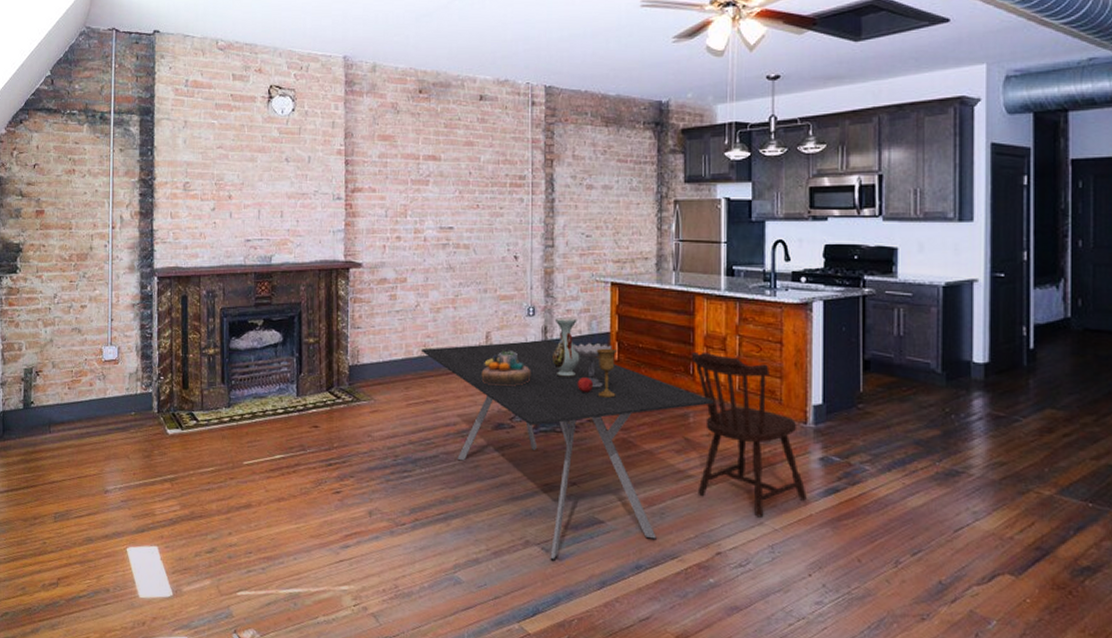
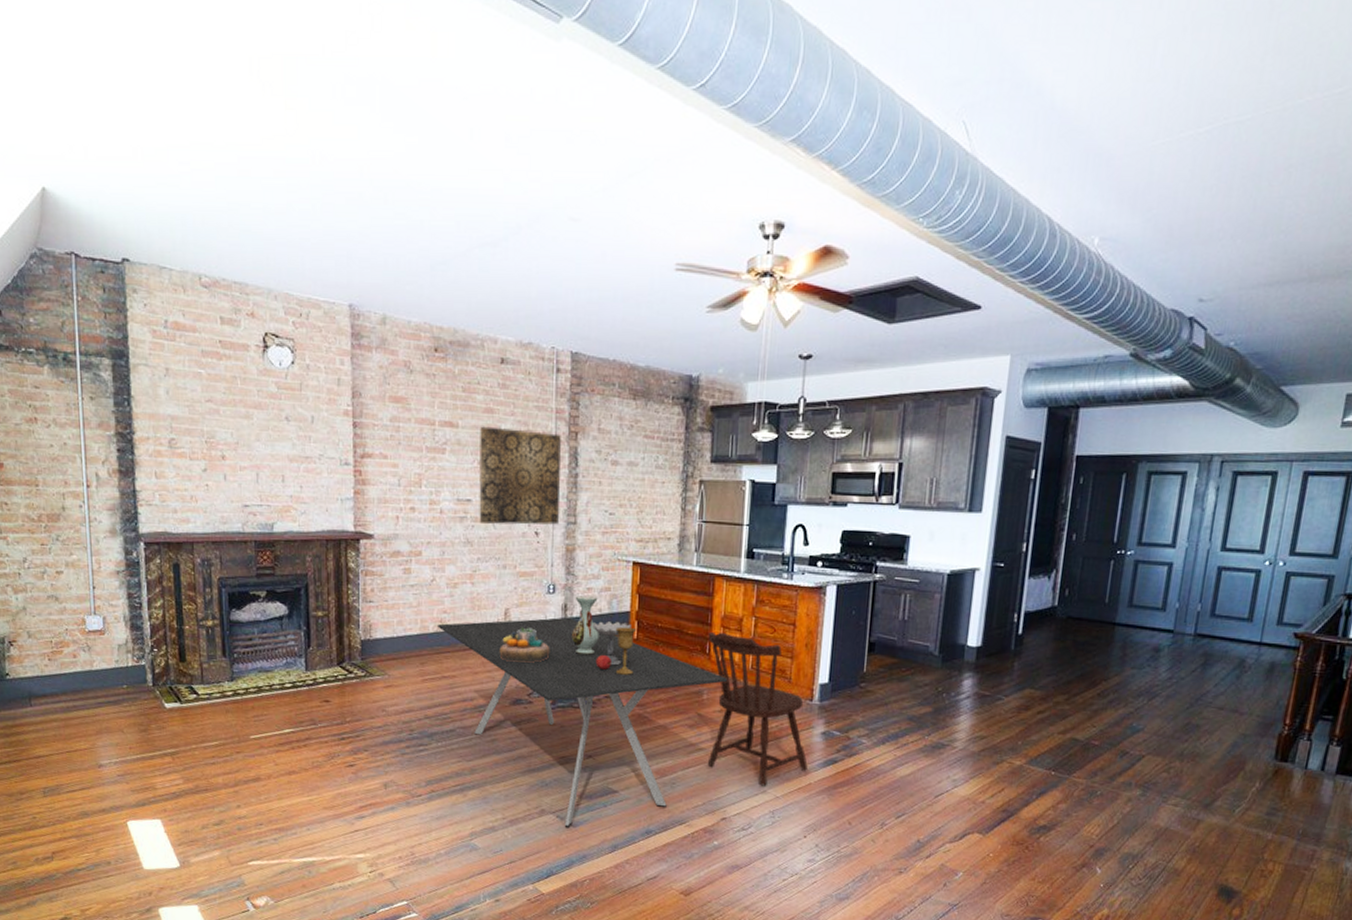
wall art: none [460,158,538,251] -> present [479,426,561,525]

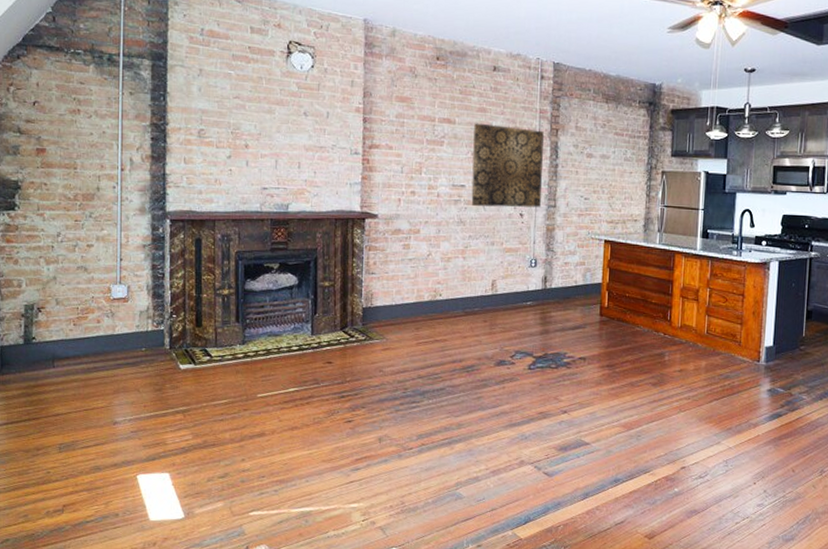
dining table: present [438,618,727,827] -> none [432,288,686,477]
decorative bowl: present [499,627,550,664] -> none [486,296,531,329]
vase: present [572,596,599,656] -> none [551,269,575,322]
goblet: present [591,620,637,675] -> none [568,291,608,339]
chair: present [707,631,808,786] -> none [669,301,756,438]

